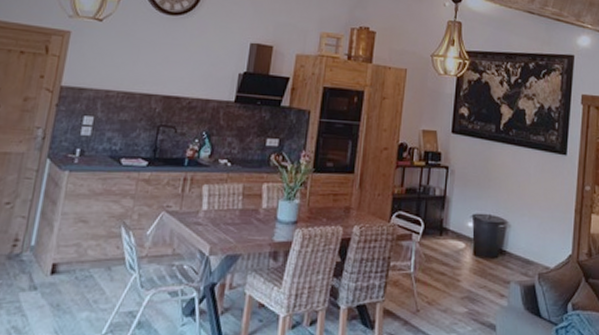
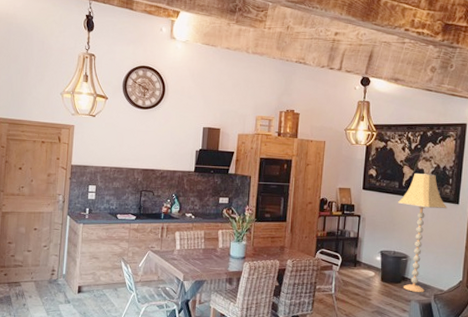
floor lamp: none [495,113,553,270] -> present [398,172,447,292]

